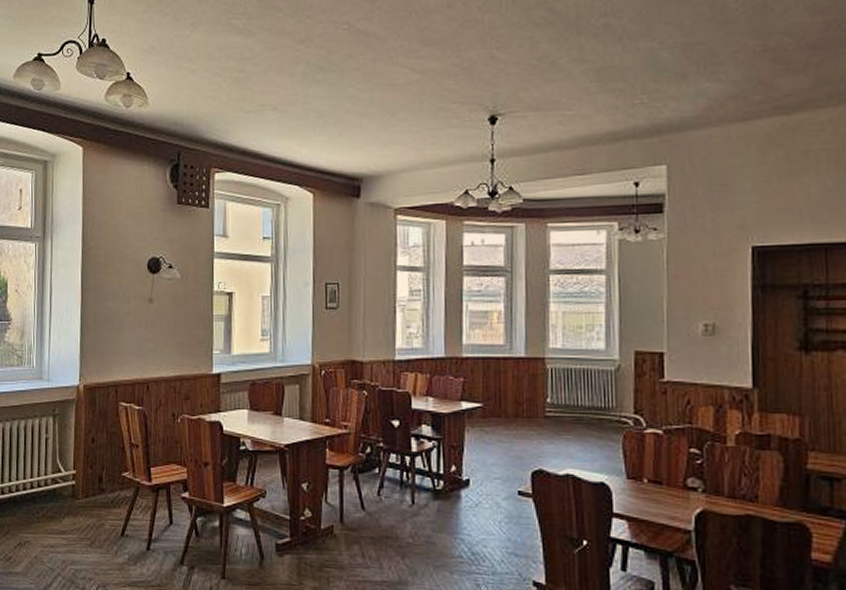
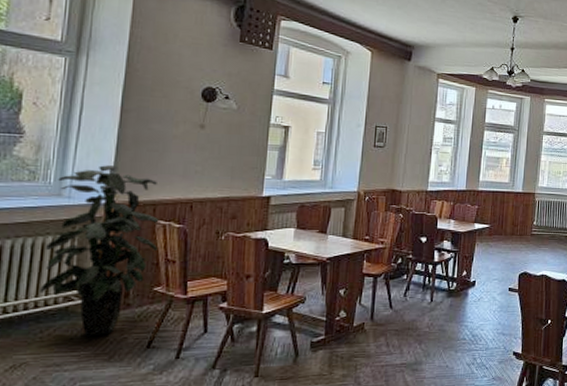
indoor plant: none [33,347,123,520] -> present [40,165,161,337]

